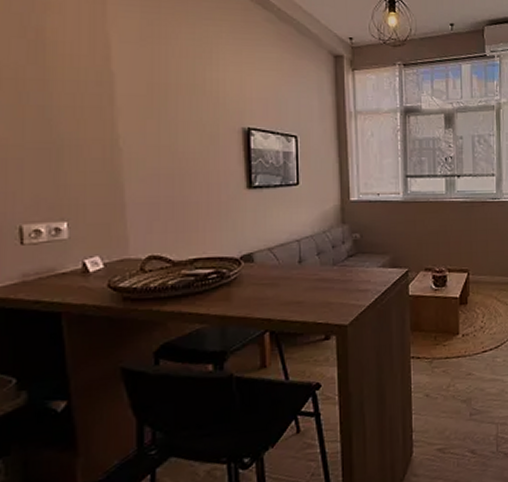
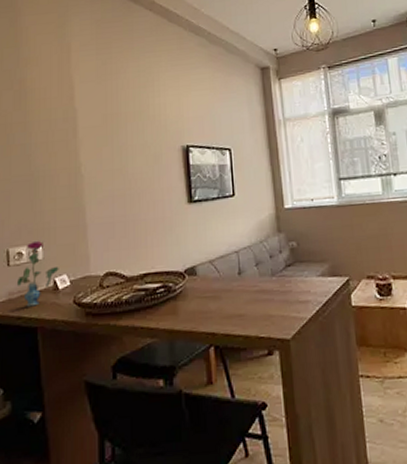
vase: none [33,217,90,290] -> present [16,240,59,307]

